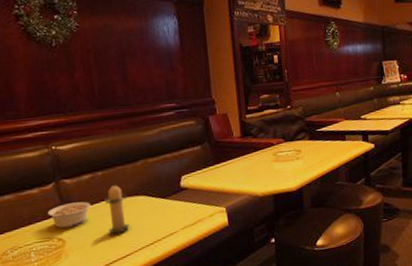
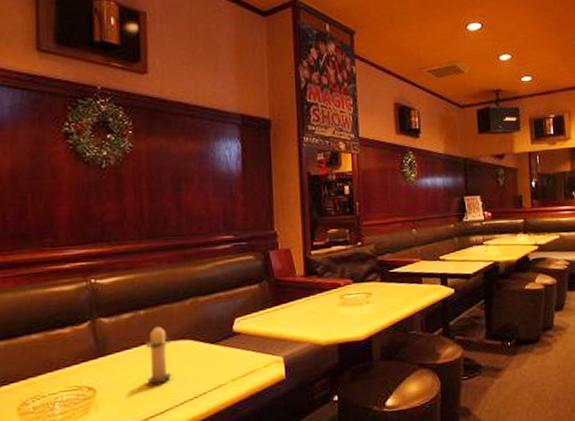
legume: present [47,201,91,229] -> none [78,344,129,376]

